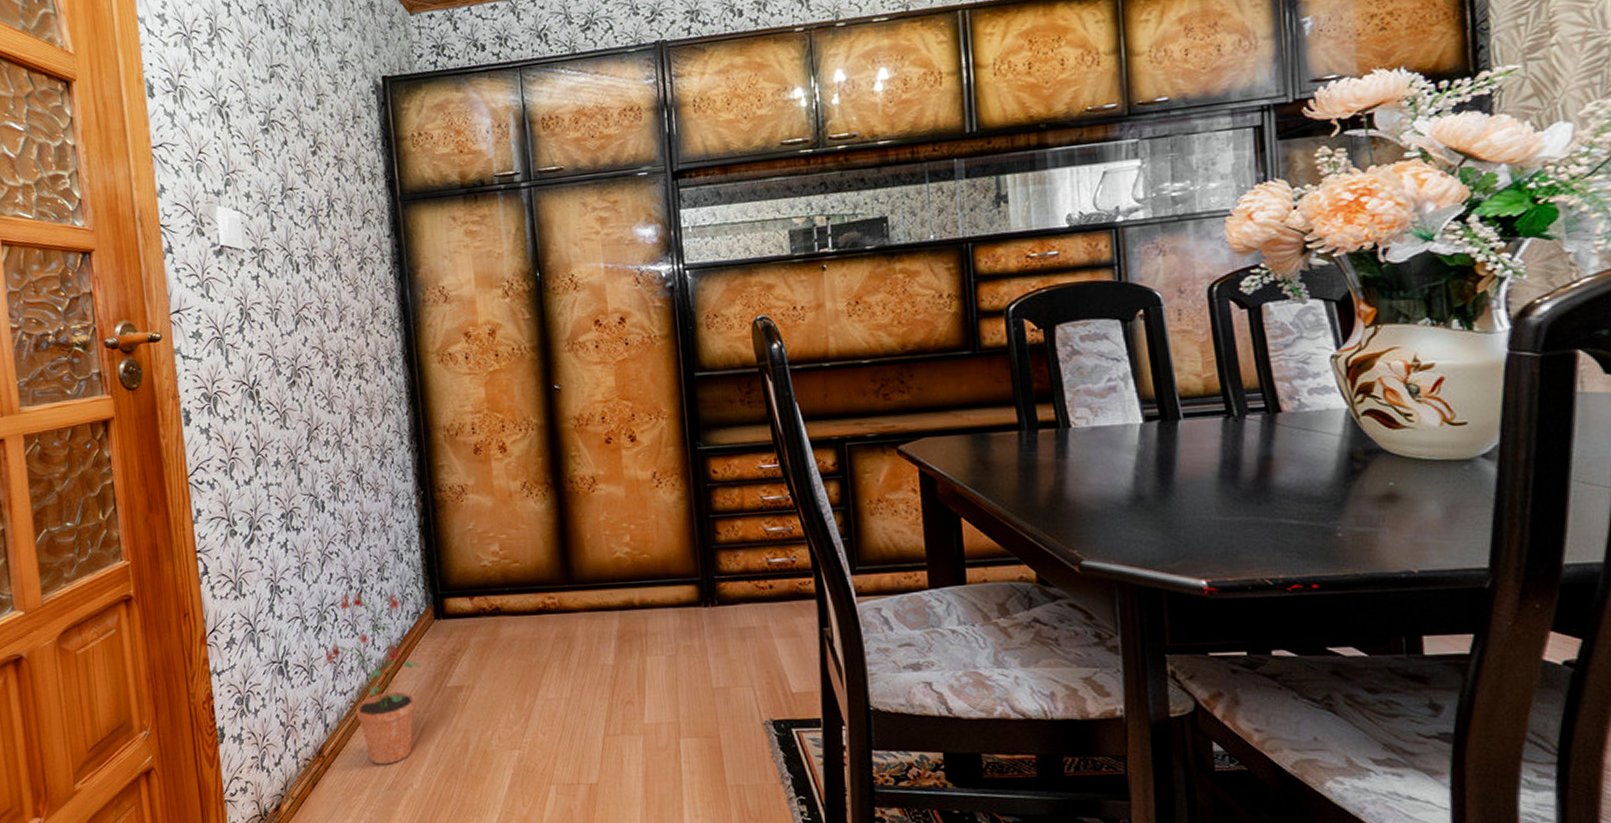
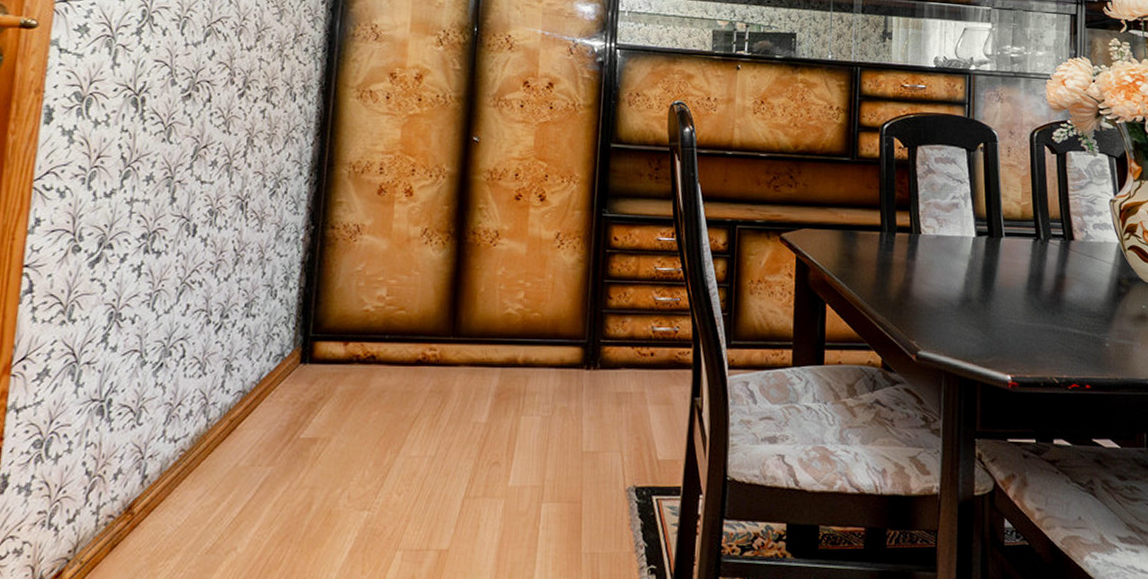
potted plant: present [324,591,421,765] -> none [158,327,274,525]

